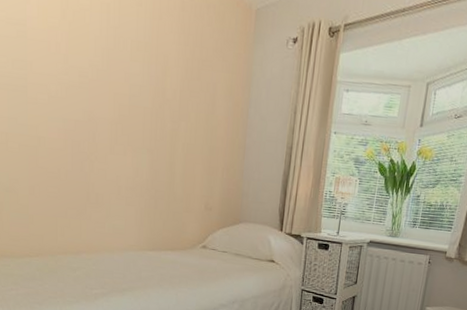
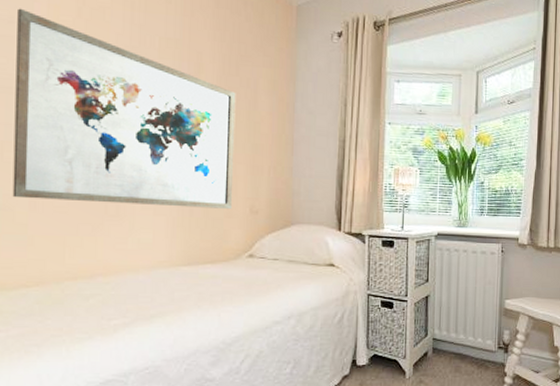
wall art: none [14,10,197,204] -> present [12,8,236,209]

